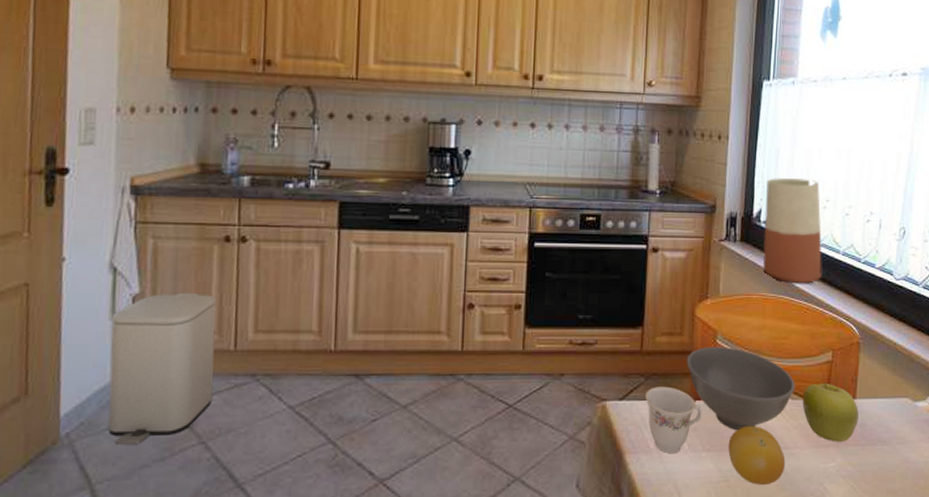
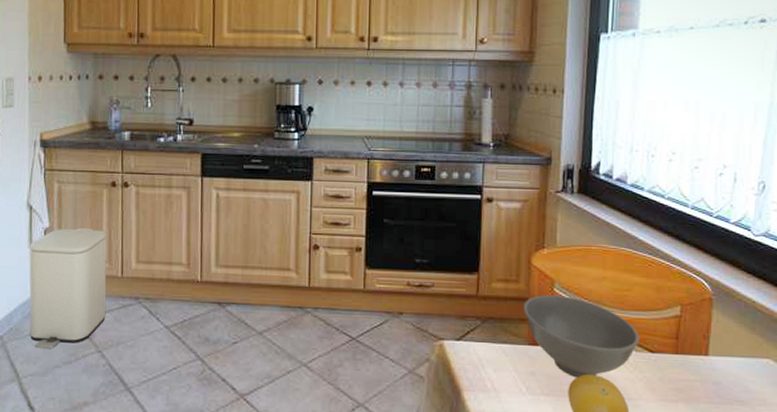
teacup: present [645,386,702,454] -> none [482,330,540,395]
vase: present [762,178,823,284] -> none [602,131,669,237]
fruit: present [802,383,858,442] -> none [647,337,711,398]

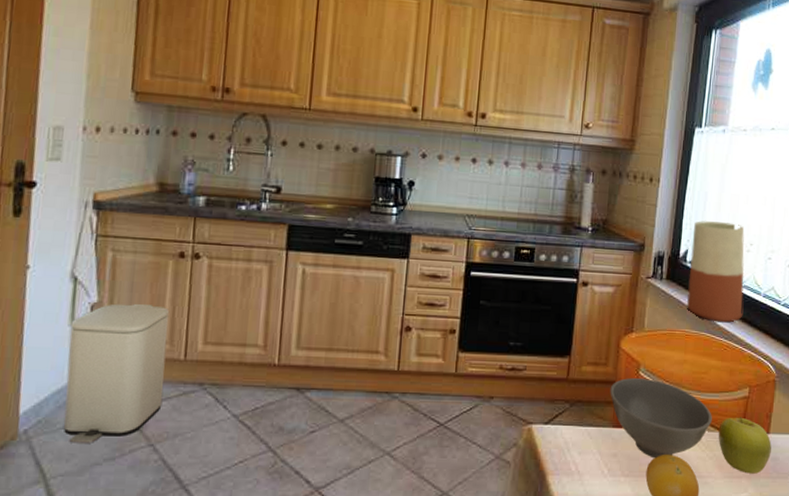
vase: none [602,131,669,237] -> present [686,221,745,323]
fruit: none [647,337,711,398] -> present [718,417,772,474]

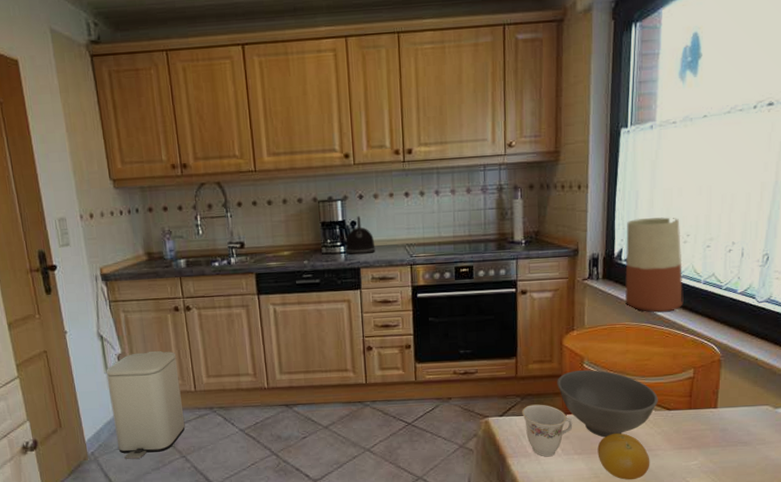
kettle: none [397,176,432,220] -> present [345,216,376,255]
teacup: none [569,413,623,477] -> present [522,404,573,457]
fruit: present [718,417,772,474] -> none [665,395,719,445]

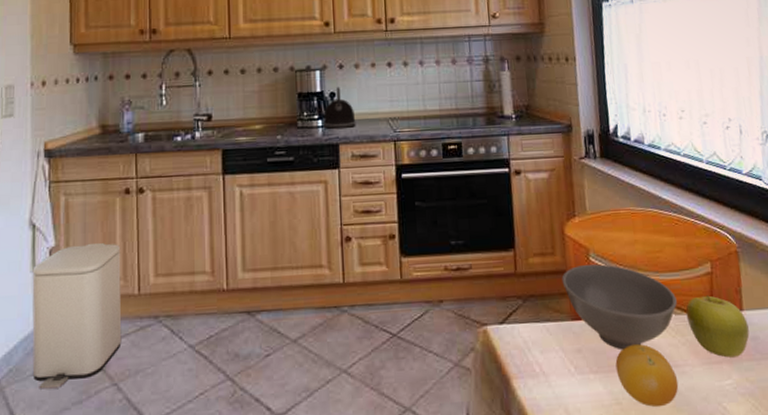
teacup: present [522,404,573,457] -> none [525,307,585,378]
vase: present [624,217,684,313] -> none [619,91,689,196]
fruit: none [665,395,719,445] -> present [685,295,750,358]

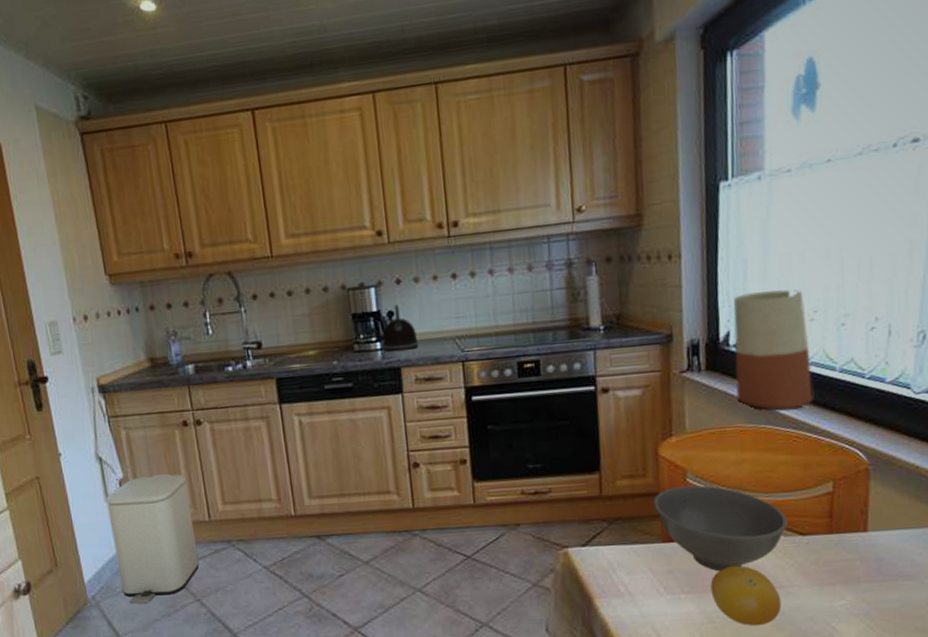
vase: none [619,91,689,196] -> present [733,289,814,411]
fruit: present [685,295,750,358] -> none [797,516,872,579]

